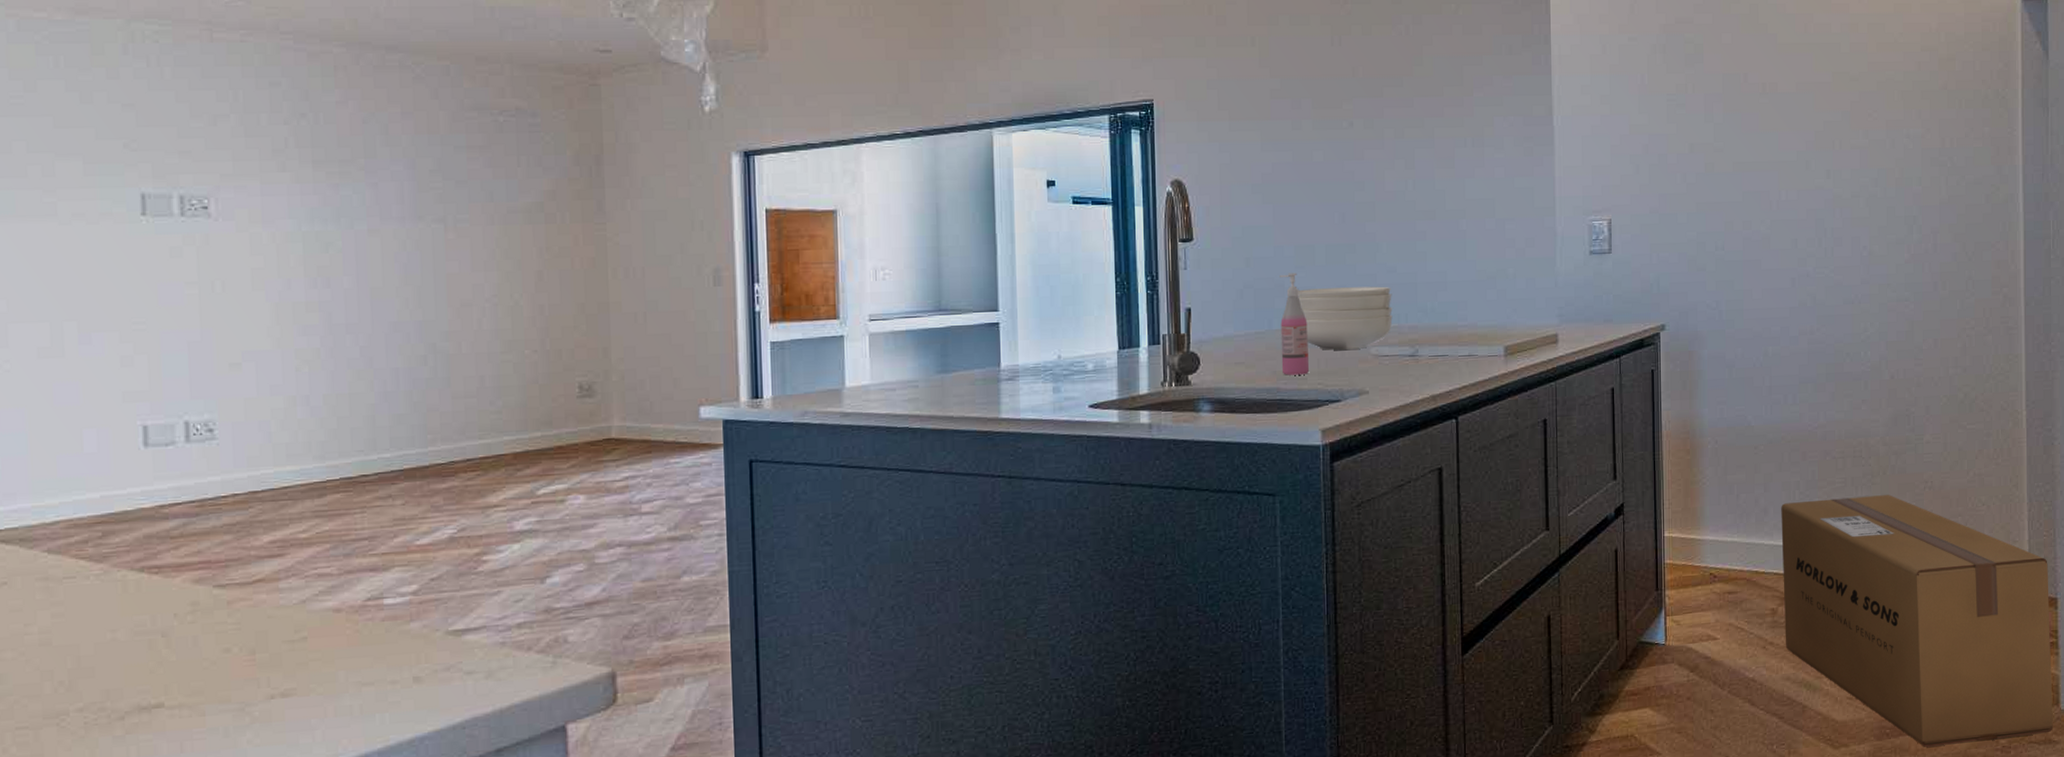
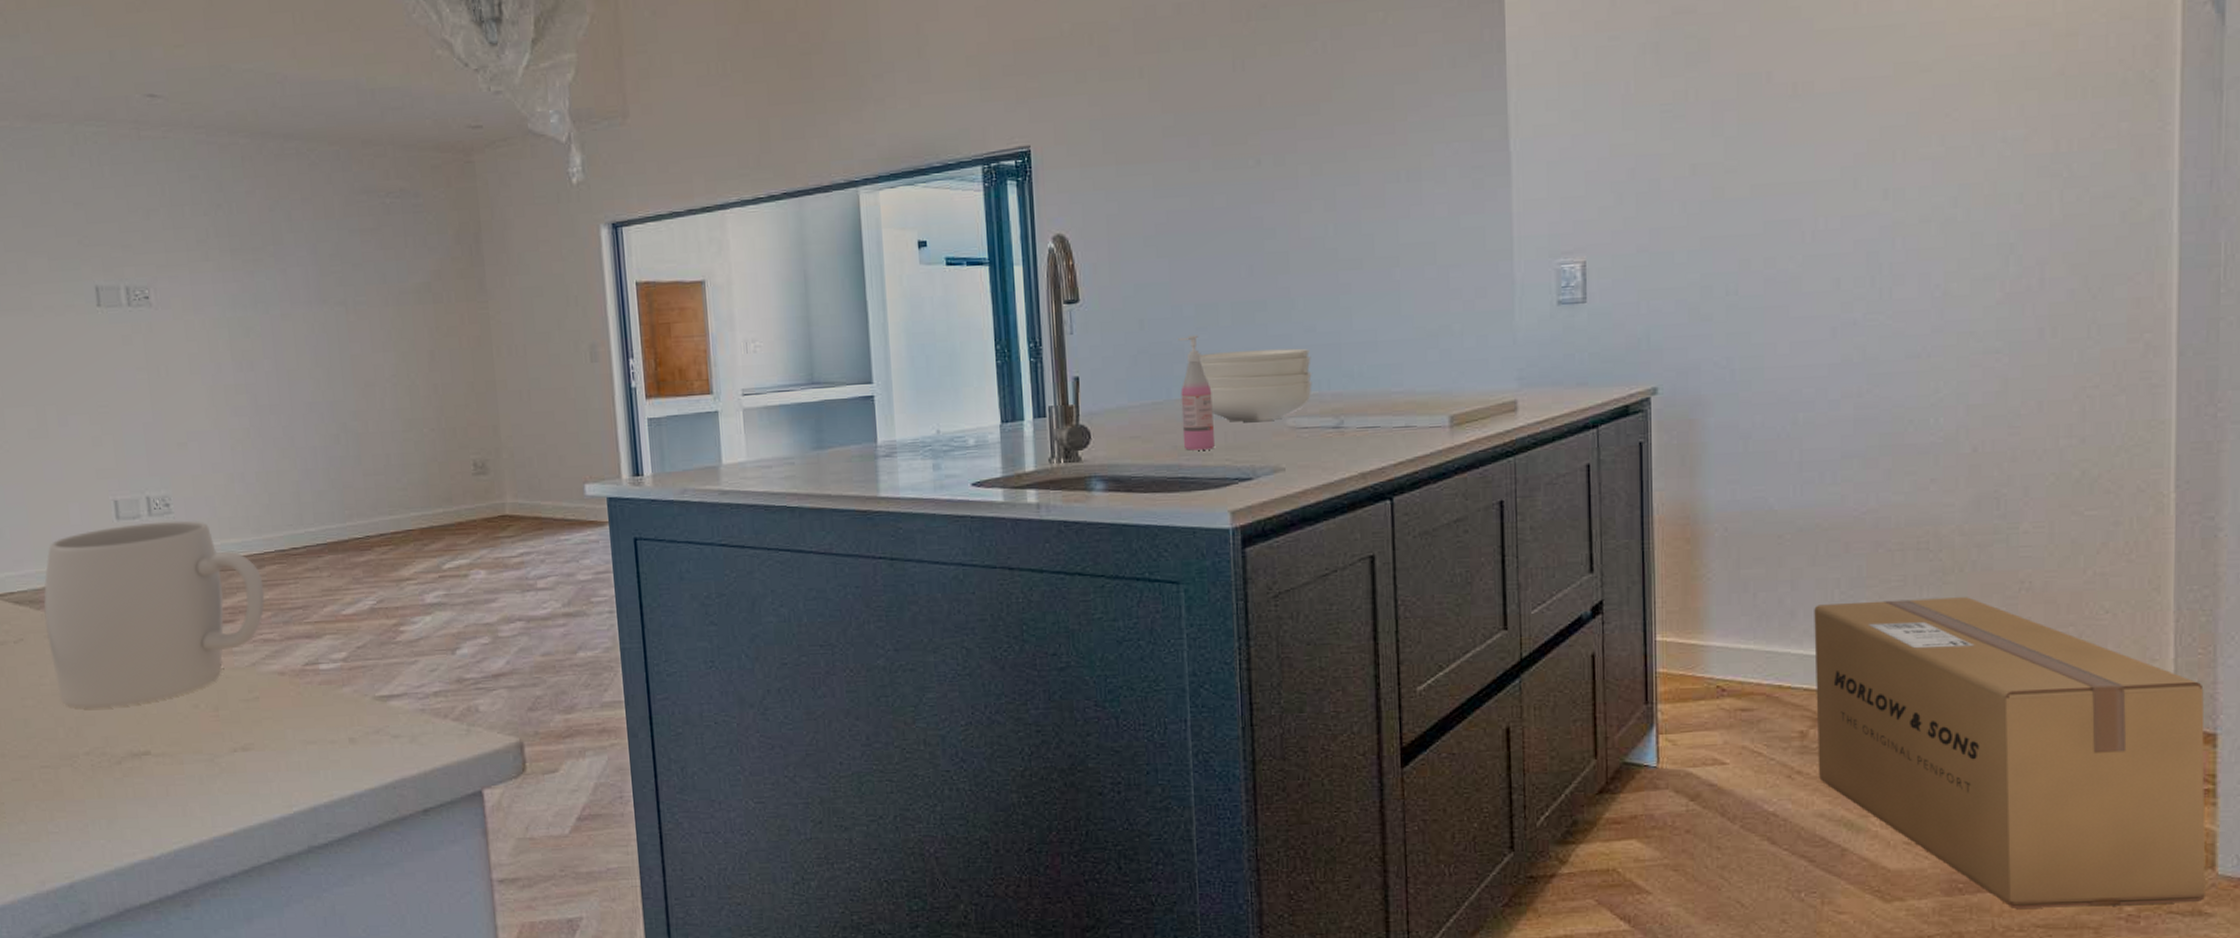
mug: none [37,446,324,659] -> present [43,520,265,708]

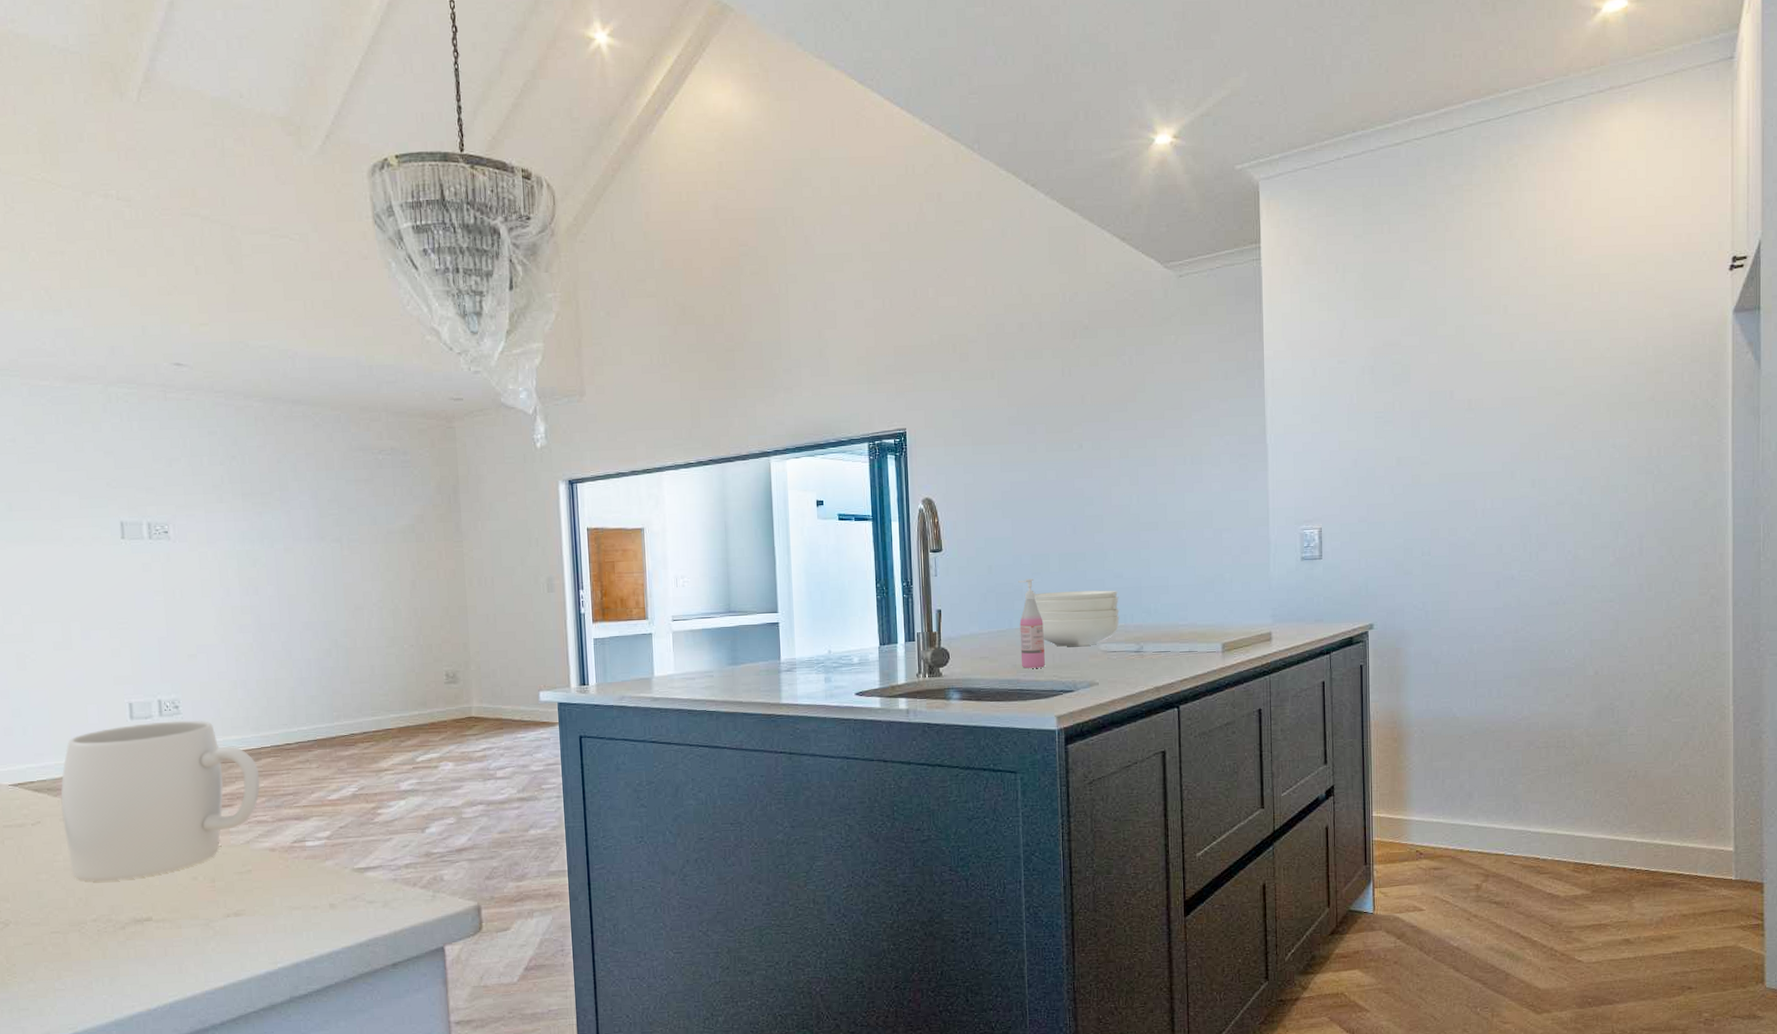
box: present [1814,597,2206,909] -> none [1485,782,1758,1016]

